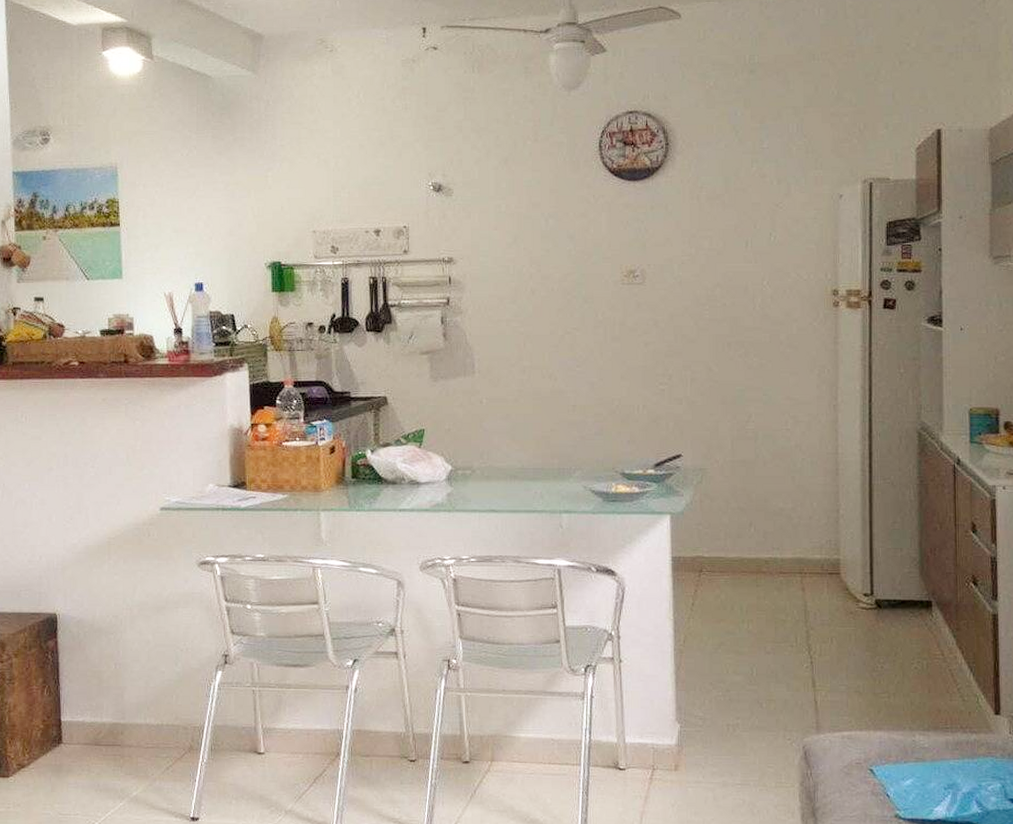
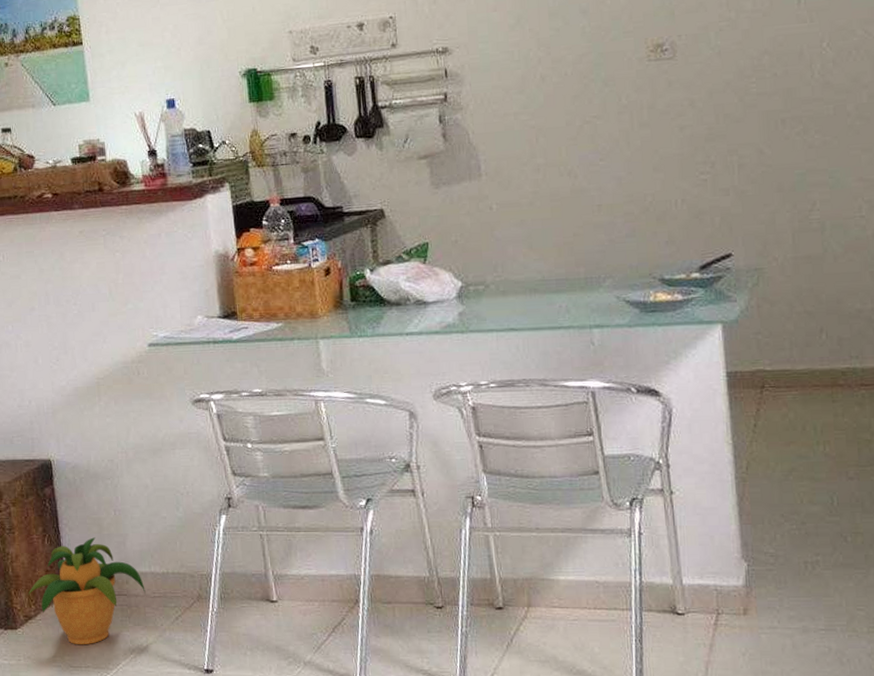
potted plant: none [23,689,139,794] -> present [28,537,146,645]

